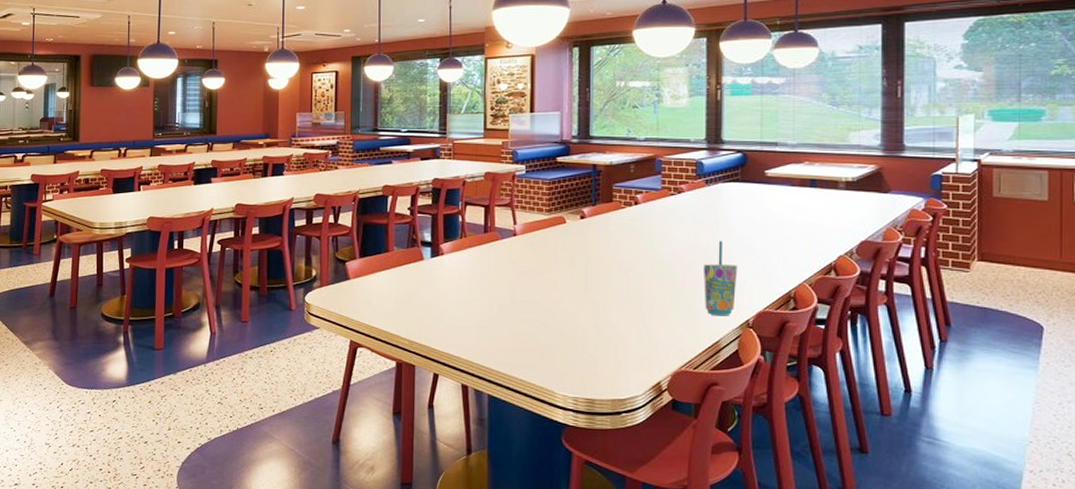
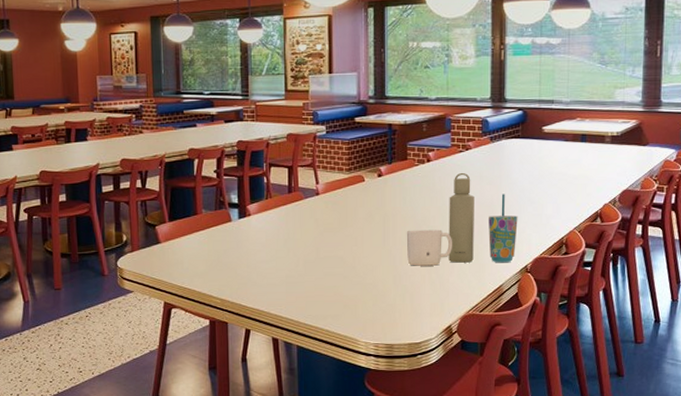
mug: none [610,276,663,316] -> present [406,229,453,266]
bottle: none [658,216,688,314] -> present [448,172,474,263]

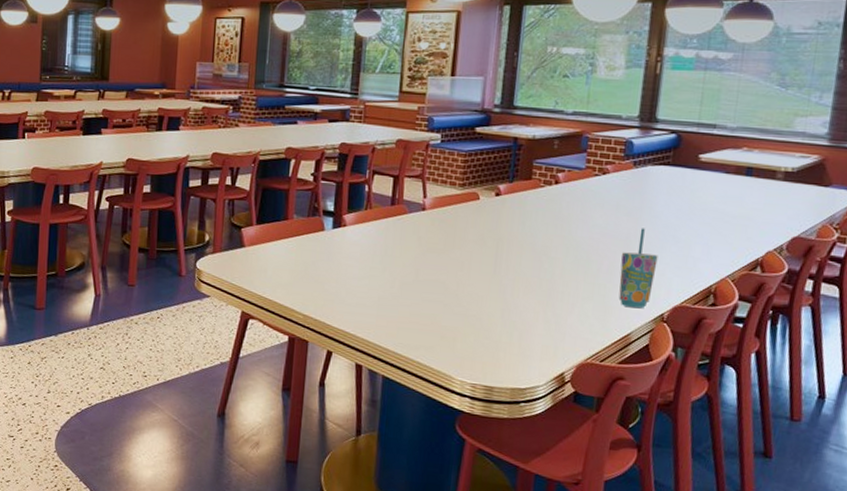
mug: present [406,229,453,266] -> none [520,259,577,303]
bottle: present [448,172,474,263] -> none [568,199,607,304]

